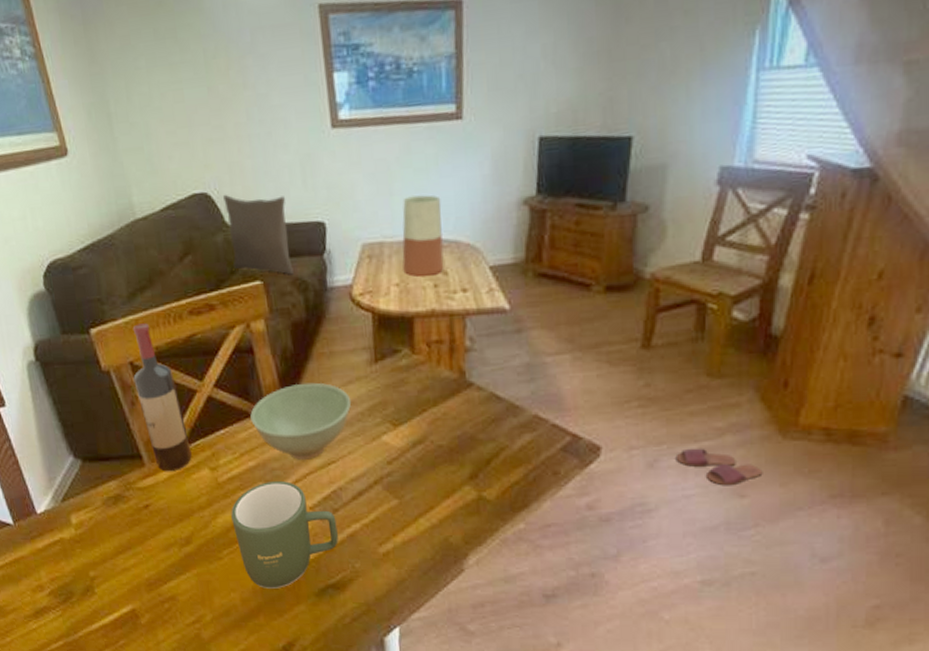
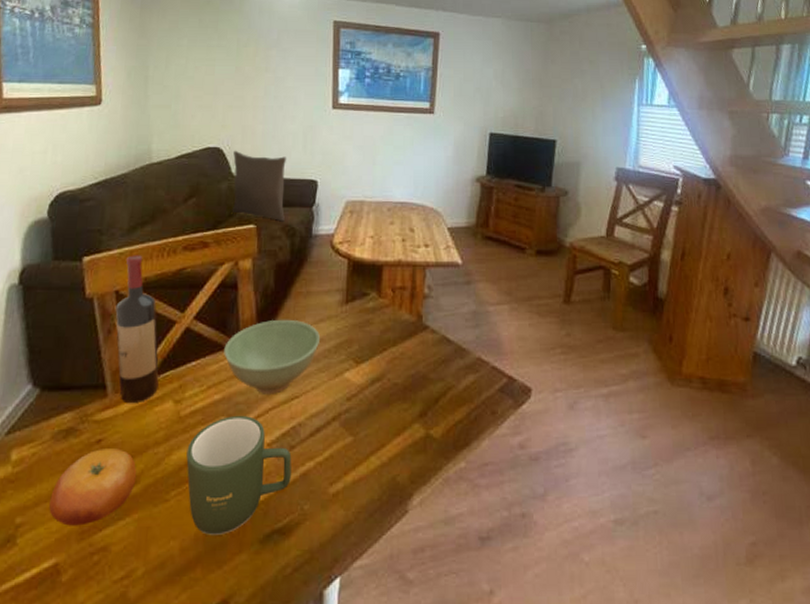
fruit: none [114,512,189,579] -> present [49,447,137,526]
vase: present [402,195,444,277] -> none [378,167,413,232]
slippers: present [675,448,763,485] -> none [591,392,658,426]

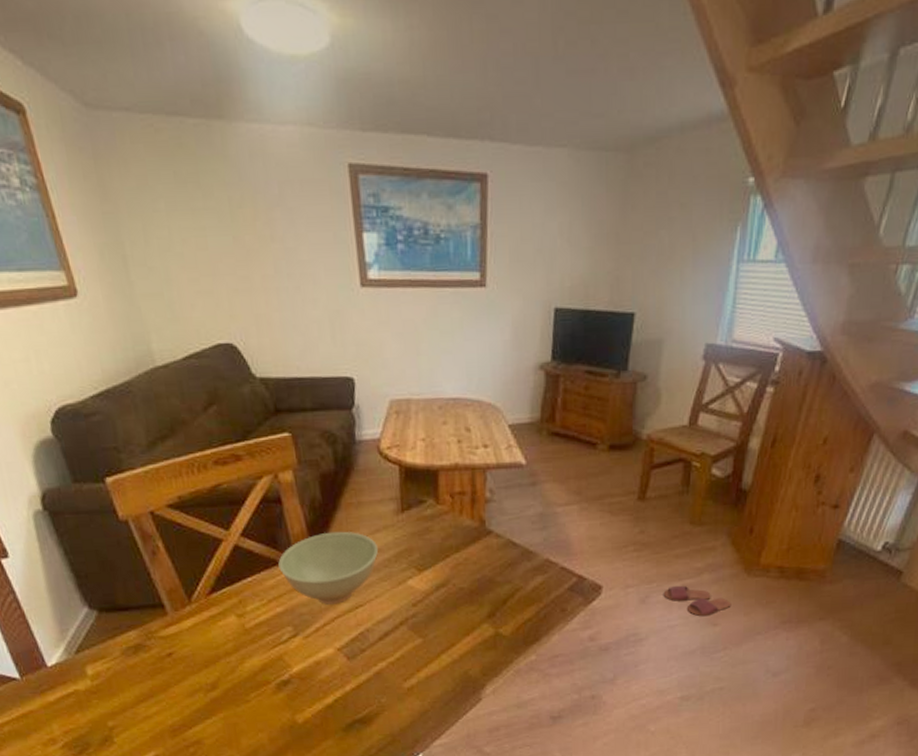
fruit: present [49,447,137,526] -> none [135,659,215,726]
wine bottle: present [115,255,159,404] -> none [153,472,218,620]
mug: present [186,416,292,535] -> none [258,625,365,727]
pillow: present [233,150,286,223] -> none [250,345,322,429]
slippers: none [591,392,658,426] -> present [663,585,732,616]

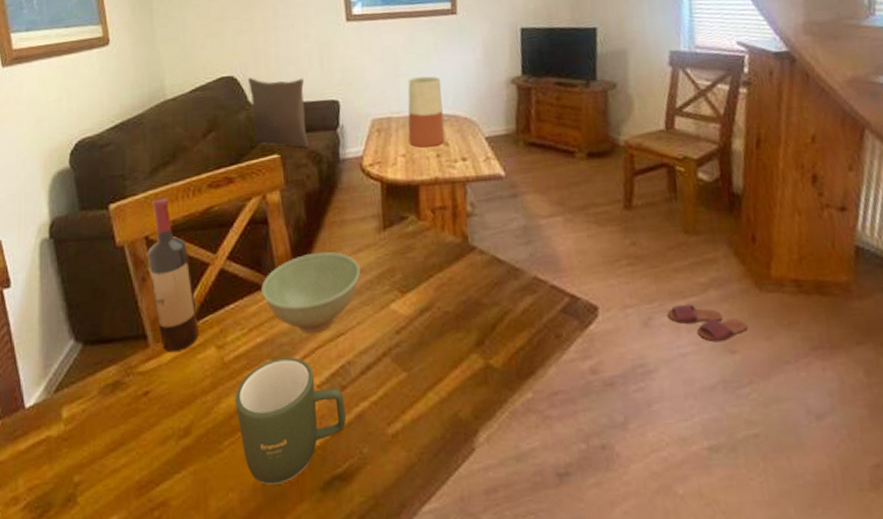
wine bottle: none [153,472,218,620] -> present [147,197,199,353]
pillow: none [250,345,322,429] -> present [248,77,309,150]
mug: none [258,625,365,727] -> present [235,357,346,485]
vase: none [428,356,467,433] -> present [407,76,445,148]

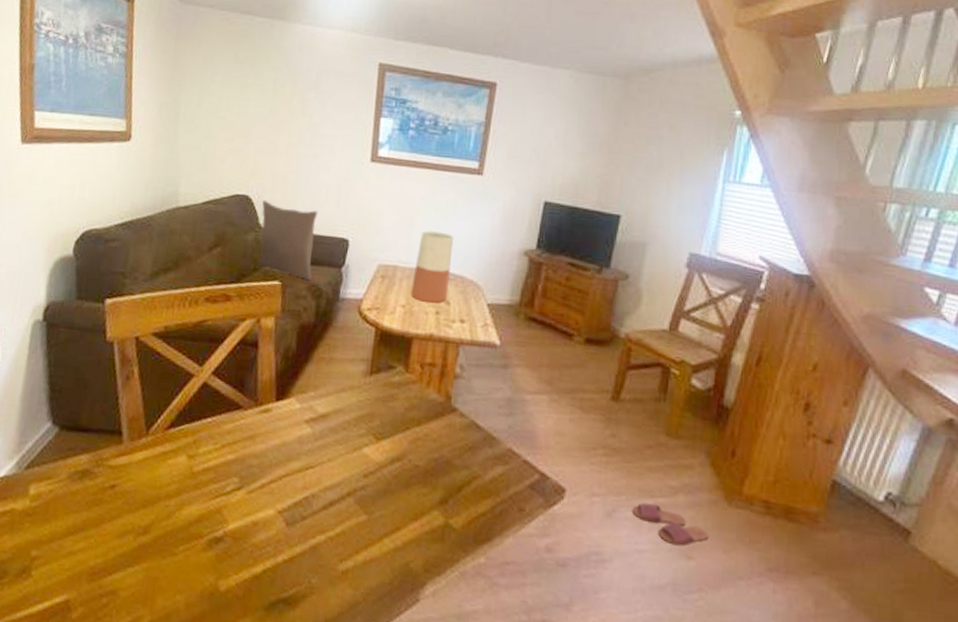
wine bottle: present [147,197,199,353] -> none [134,302,176,453]
mug: present [235,357,346,485] -> none [196,478,302,596]
bowl: present [261,251,361,333] -> none [240,383,341,461]

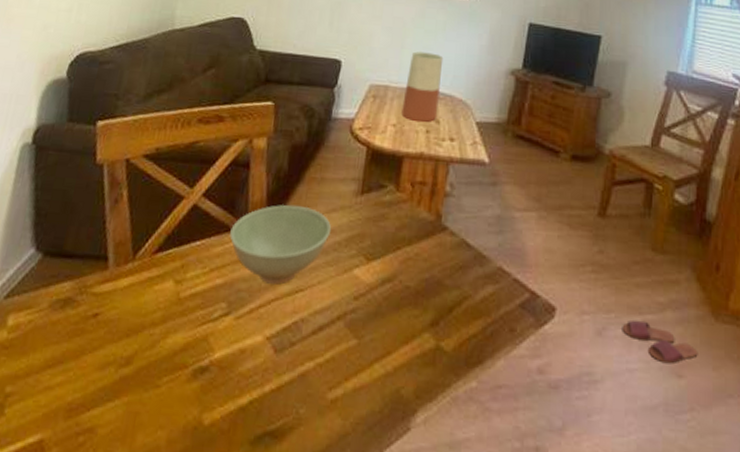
bowl: none [240,383,341,461] -> present [229,204,332,285]
pillow: present [258,199,318,282] -> none [251,22,311,103]

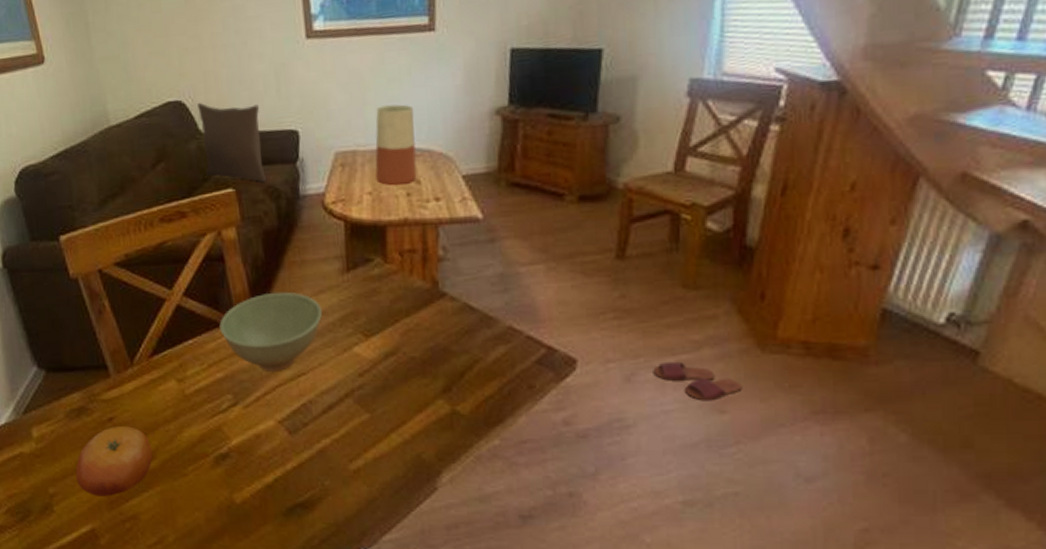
fruit: none [39,322,131,403] -> present [75,425,153,497]
pillow: none [251,22,311,103] -> present [198,102,266,184]

